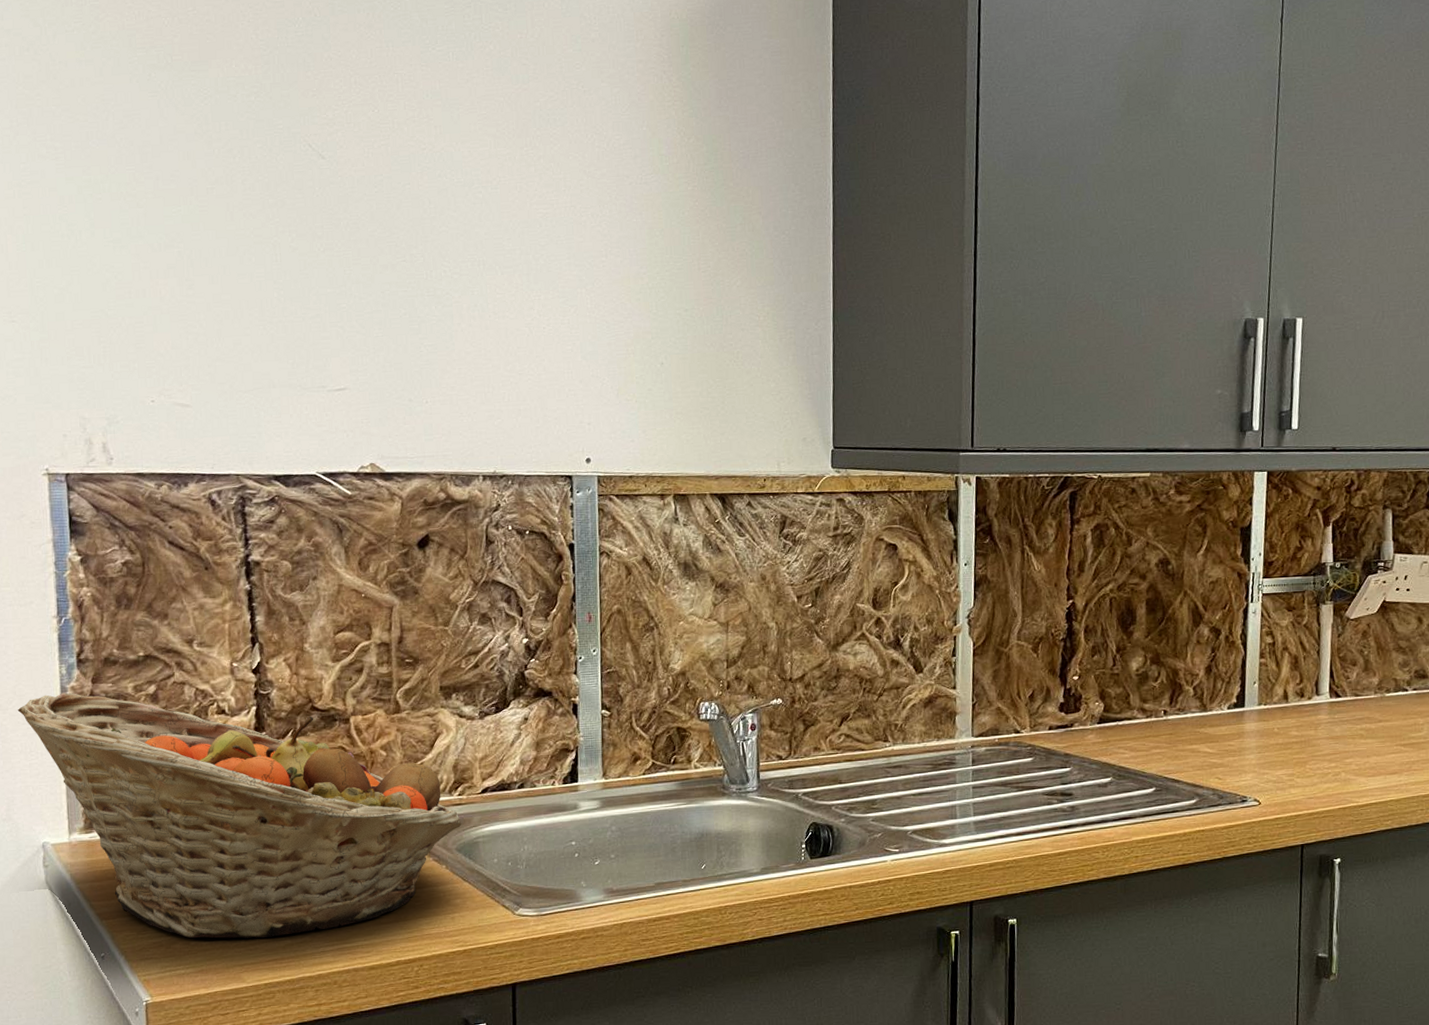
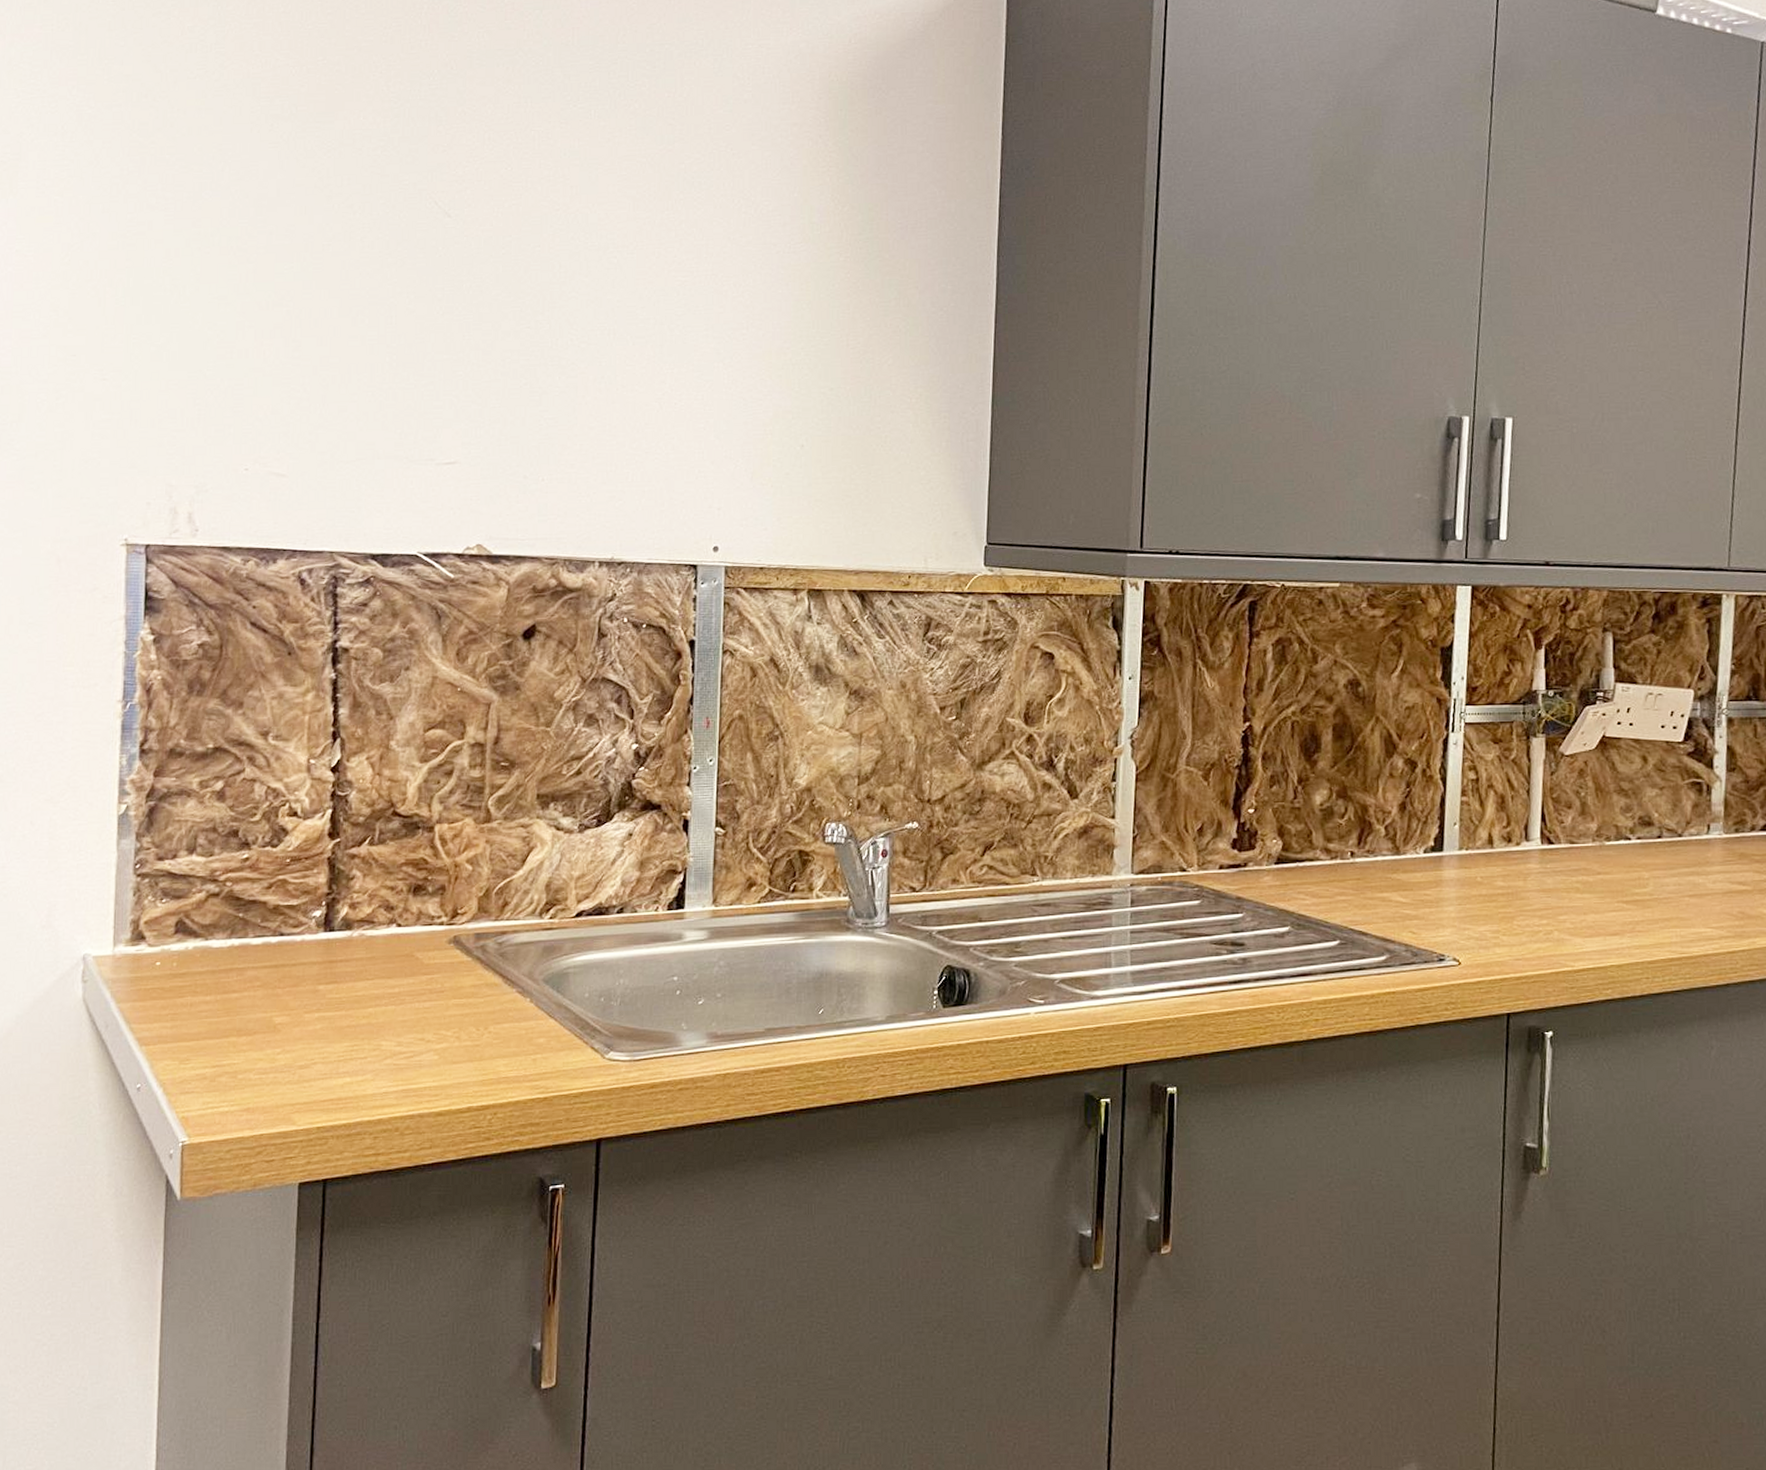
fruit basket: present [17,692,462,939] -> none [69,786,551,1075]

